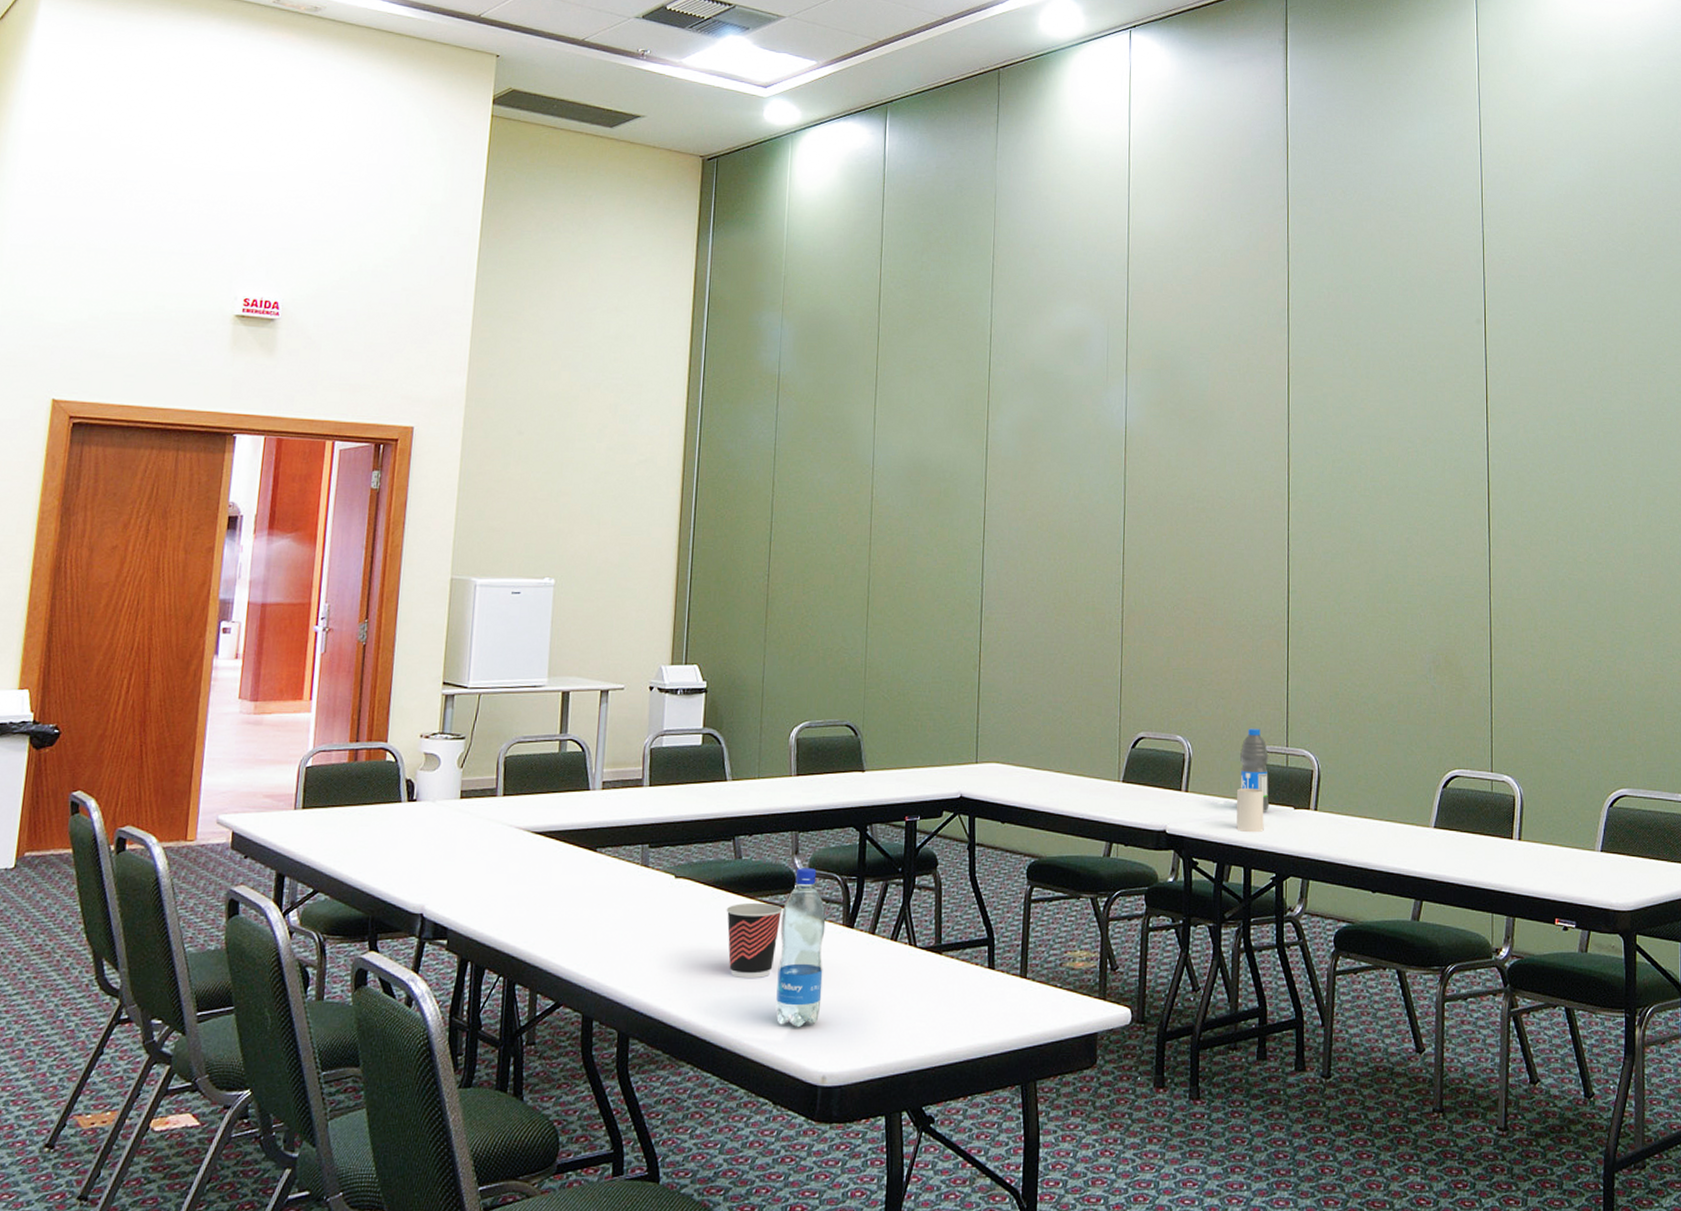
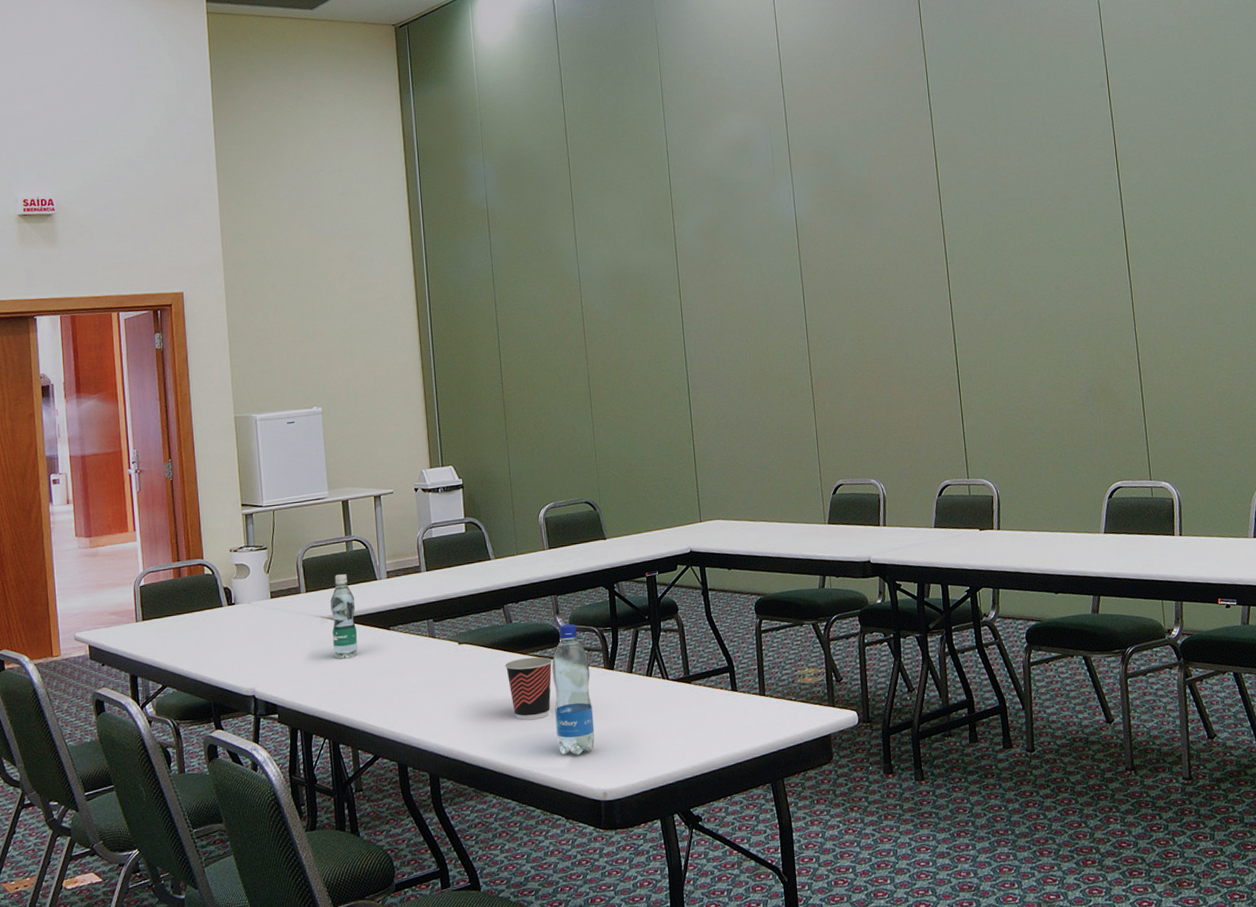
bottle: none [525,779,561,881] -> present [330,574,358,659]
cup: present [1236,787,1264,833] -> none [928,516,955,555]
water bottle: present [1240,728,1269,812] -> none [927,465,958,536]

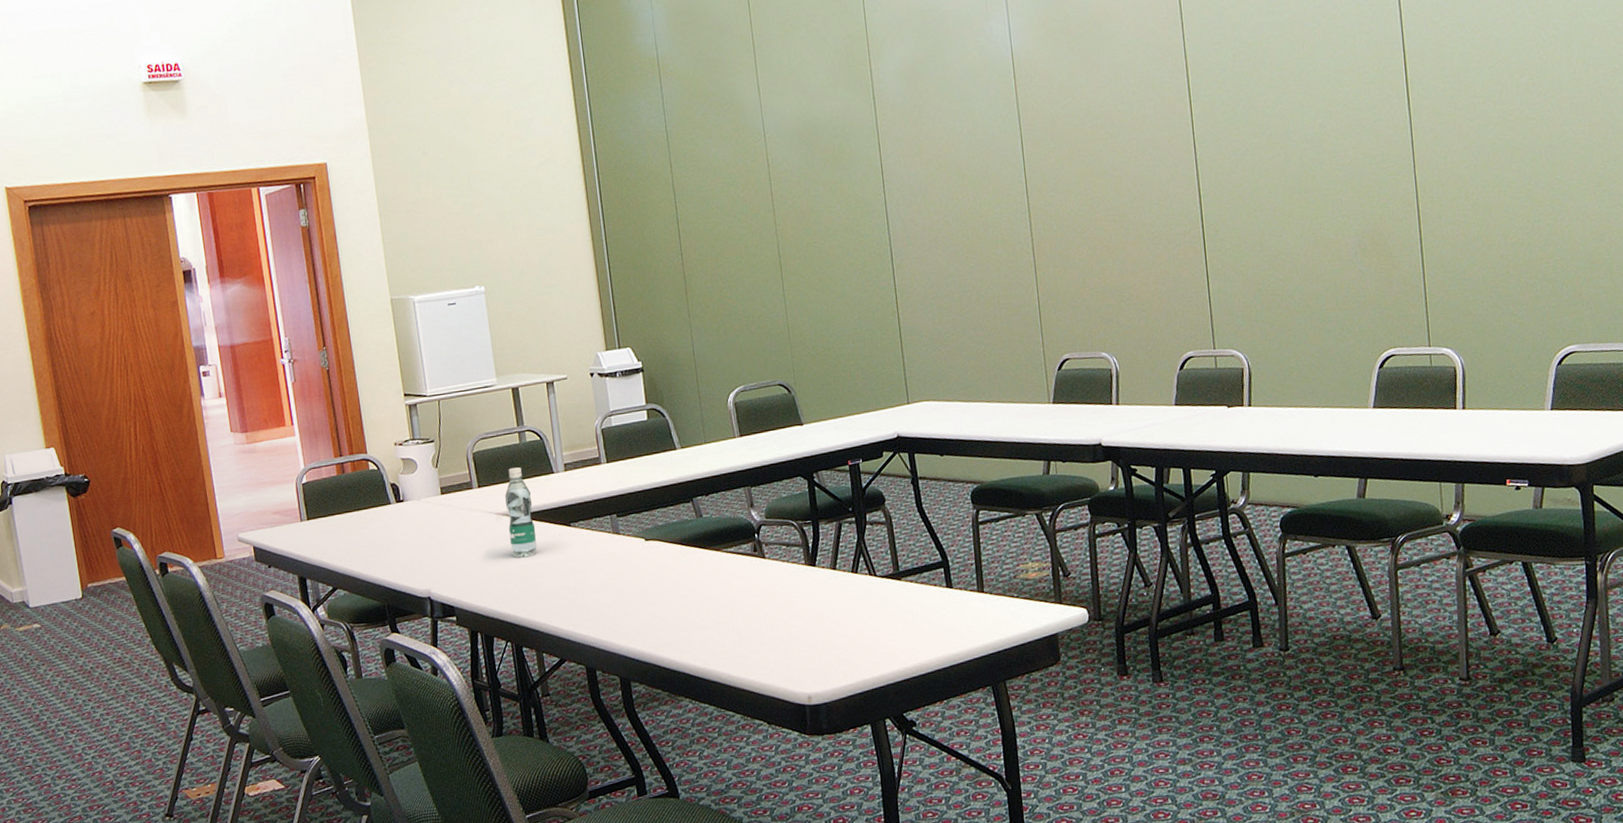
cup: present [505,657,553,721] -> none [696,553,748,621]
bottle: present [551,624,595,756] -> none [747,517,797,658]

